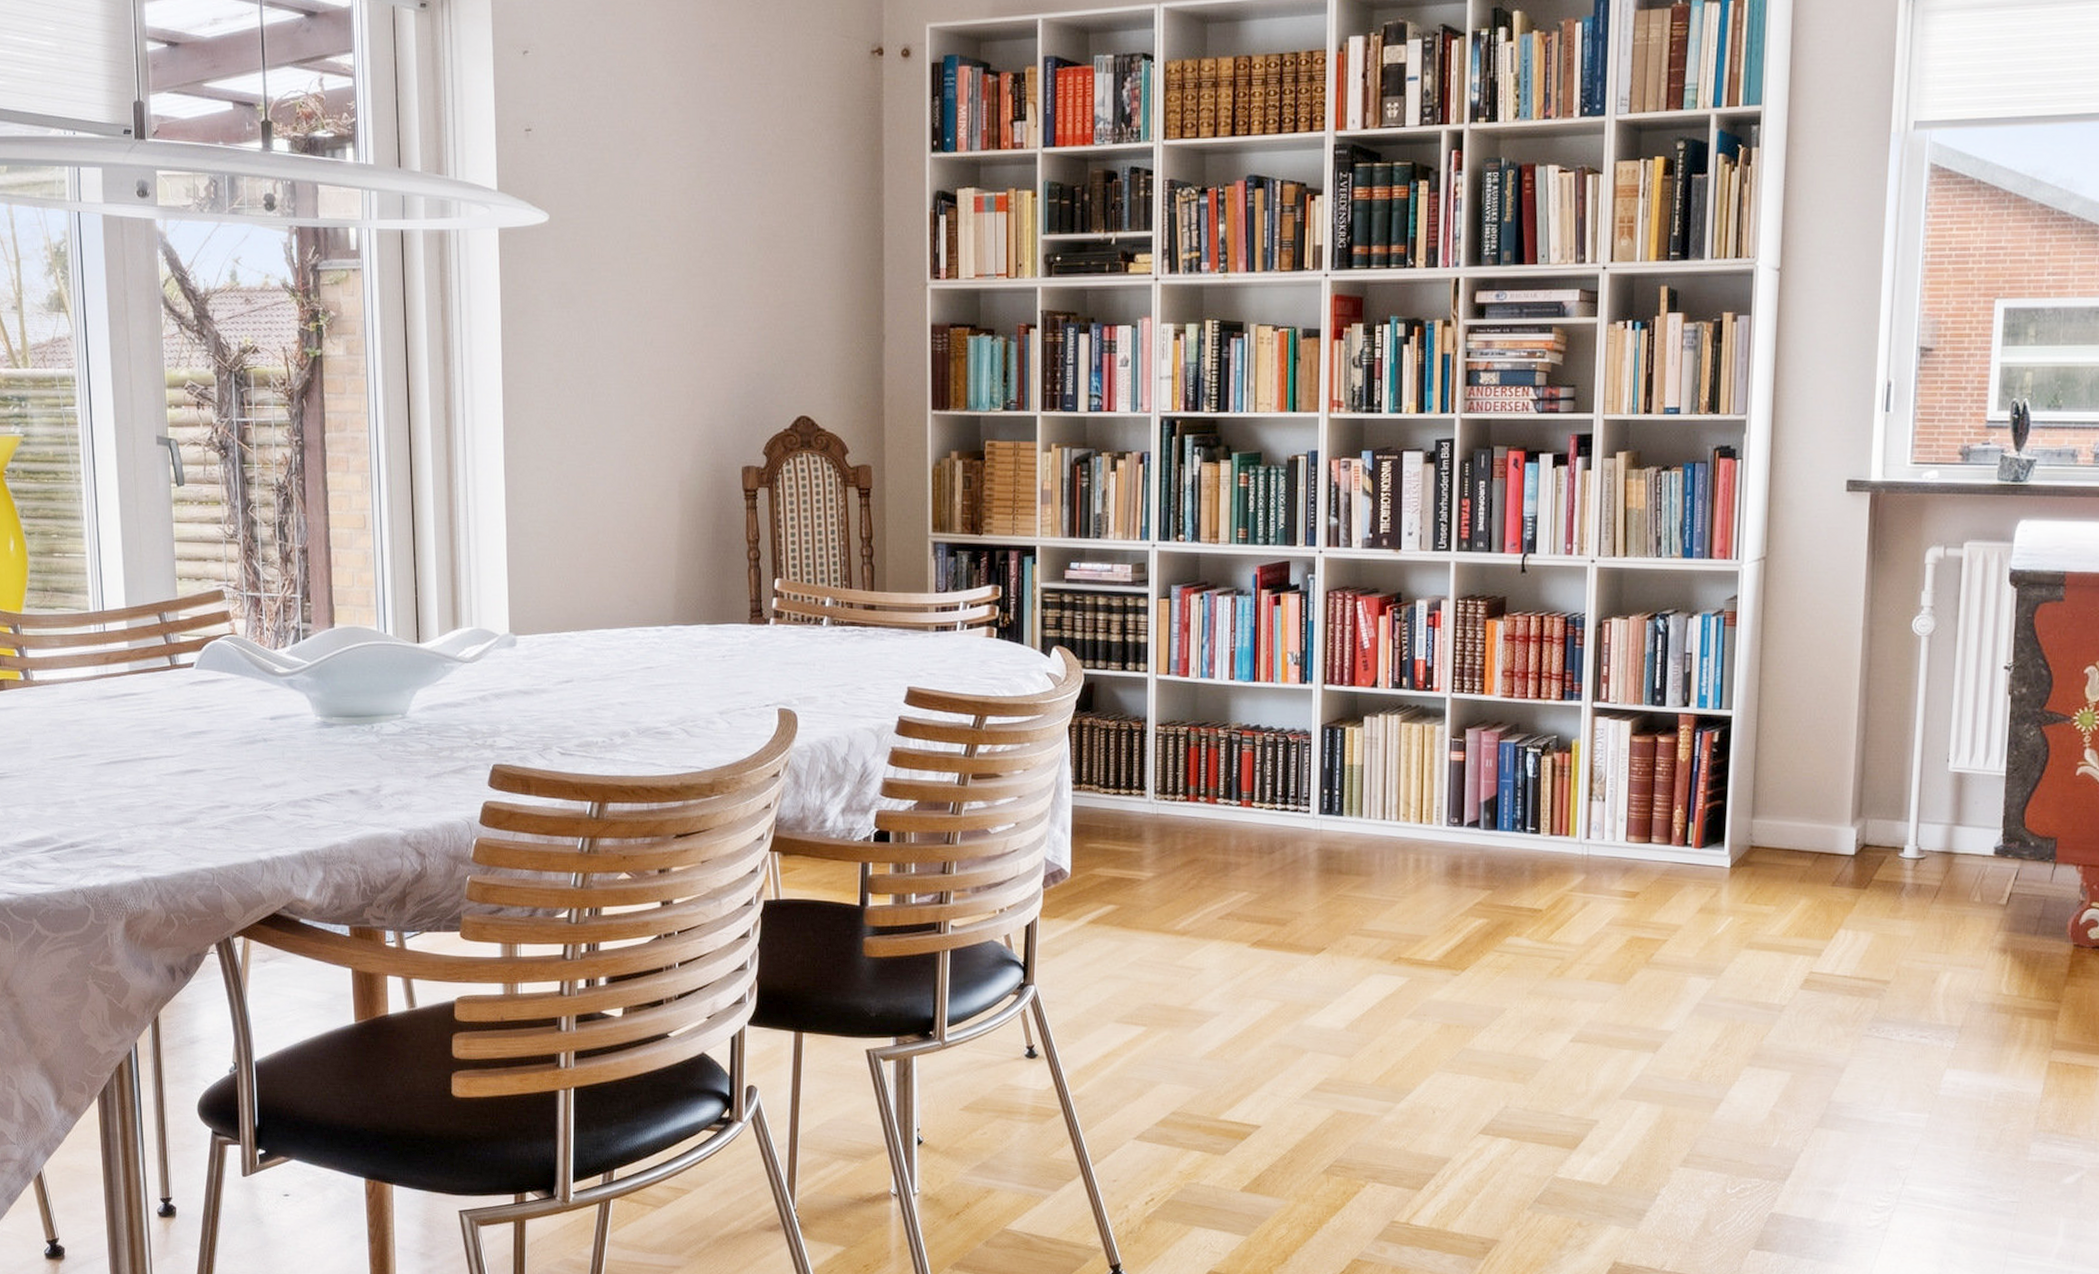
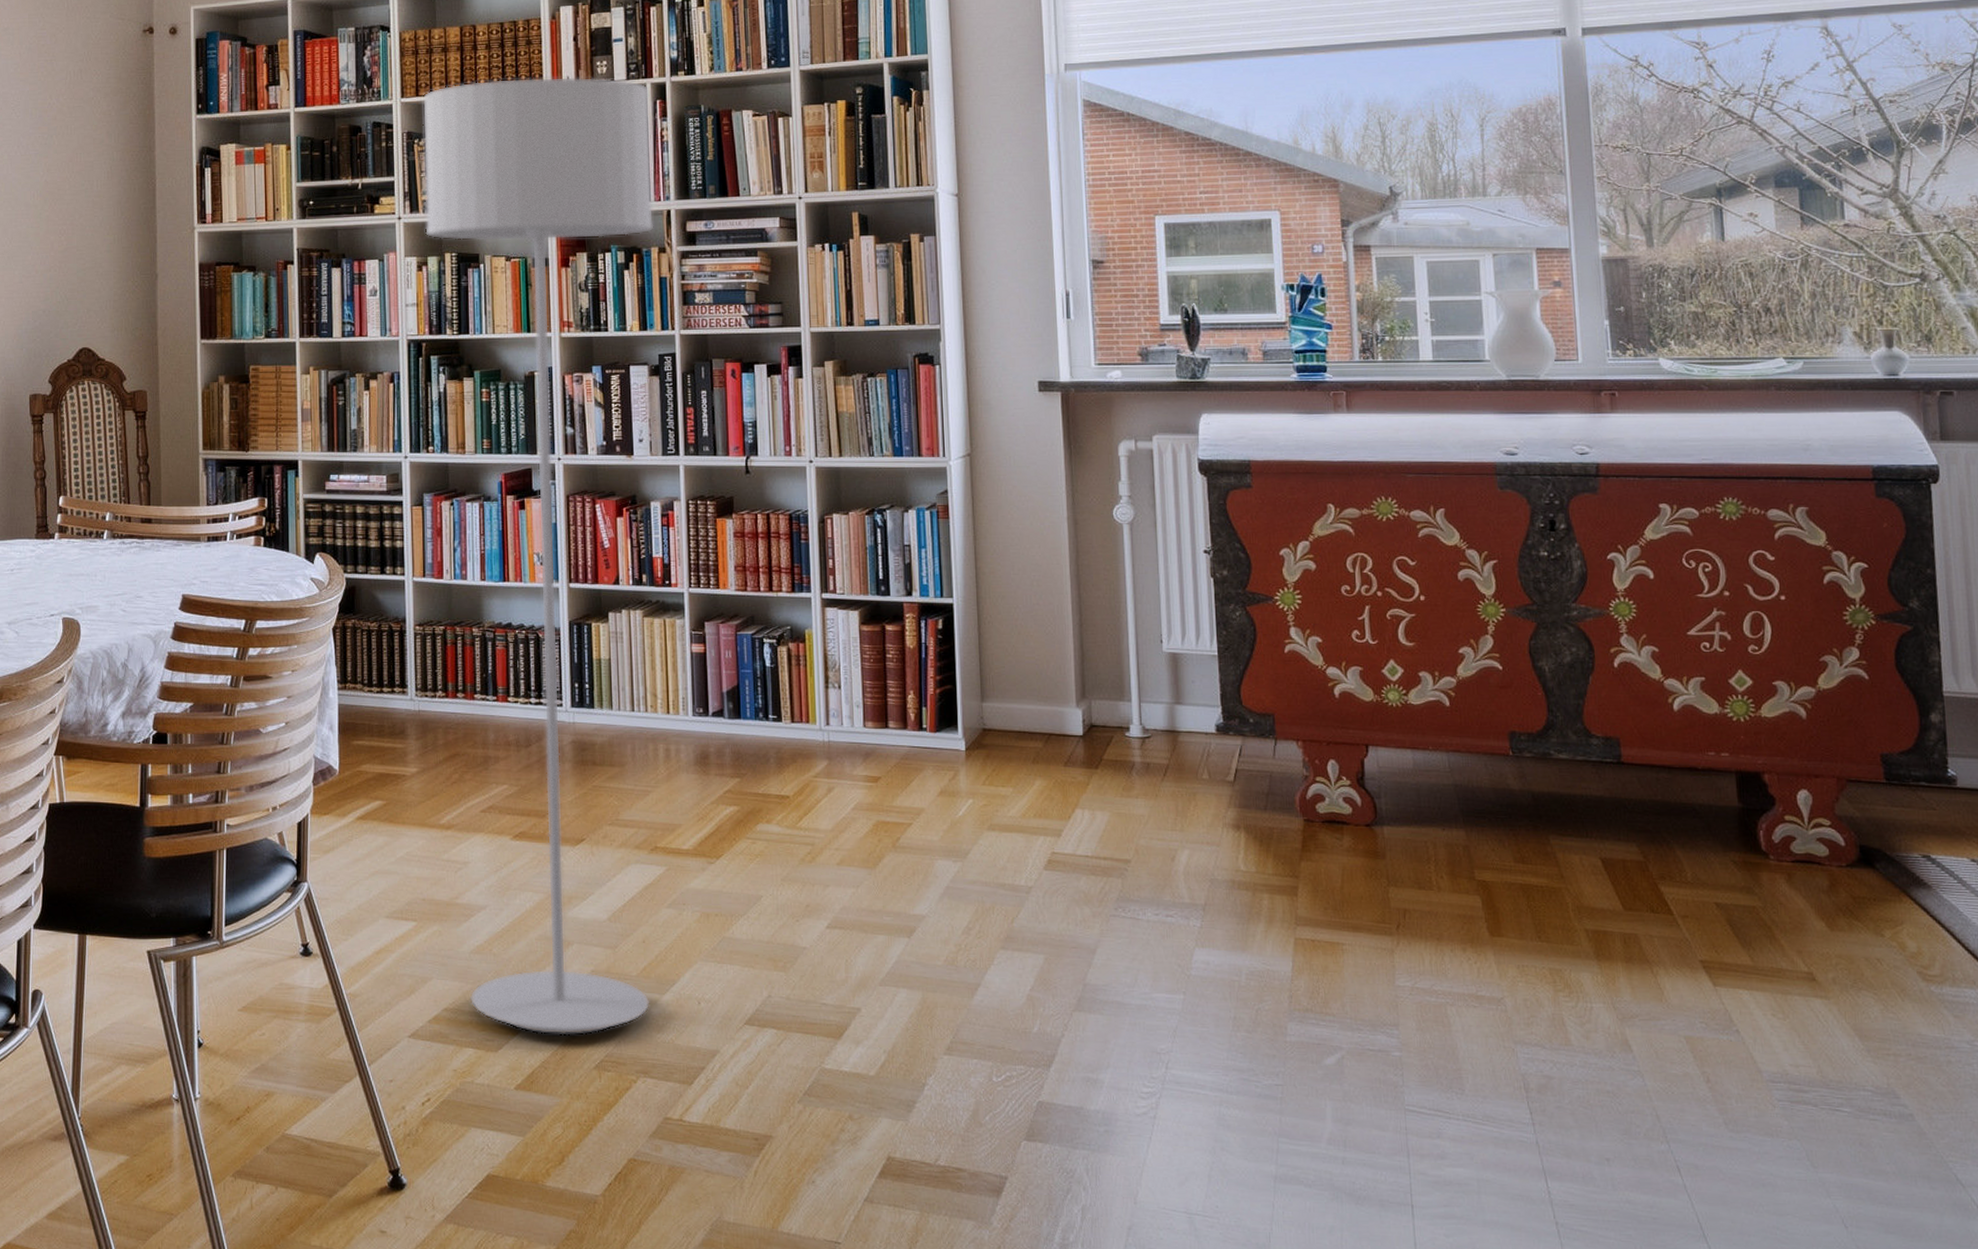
floor lamp: none [1185,120,1445,1141] -> present [422,76,654,1036]

